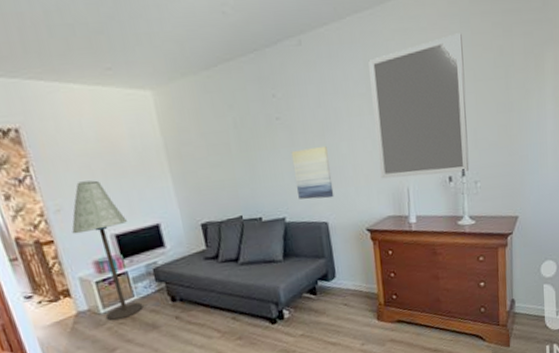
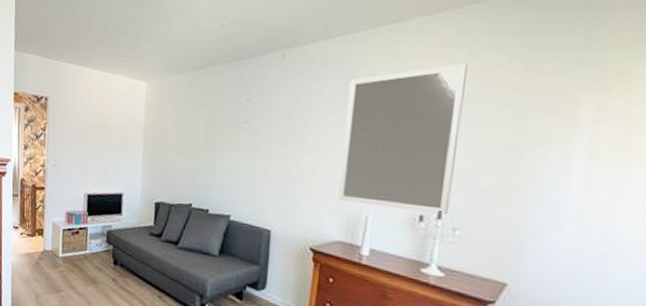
floor lamp: present [72,180,144,321] -> none [59,146,99,267]
wall art: present [291,145,334,200] -> none [248,154,287,208]

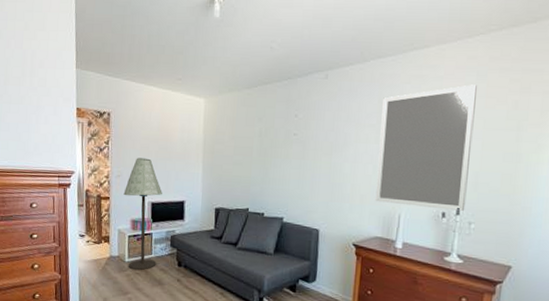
floor lamp: none [59,146,99,267] -> present [123,158,162,271]

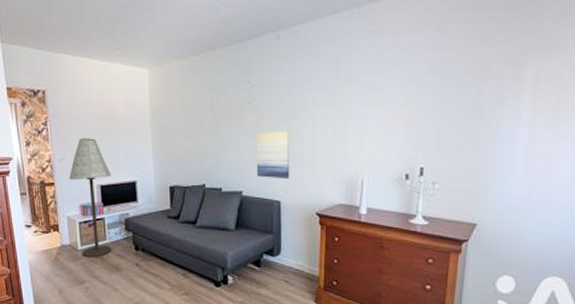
wall art: none [298,162,332,209] -> present [256,131,290,179]
home mirror: present [375,84,477,211] -> none [337,37,436,171]

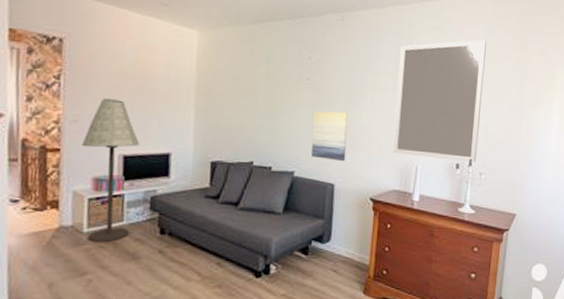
home mirror: none [337,37,436,171] -> present [393,39,486,162]

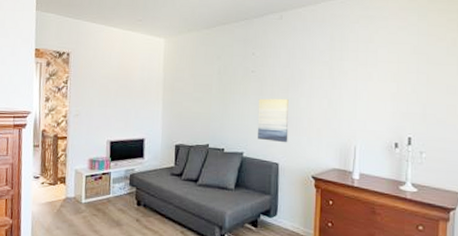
floor lamp: present [82,98,139,243] -> none [81,96,122,212]
home mirror: present [393,39,486,162] -> none [331,24,419,141]

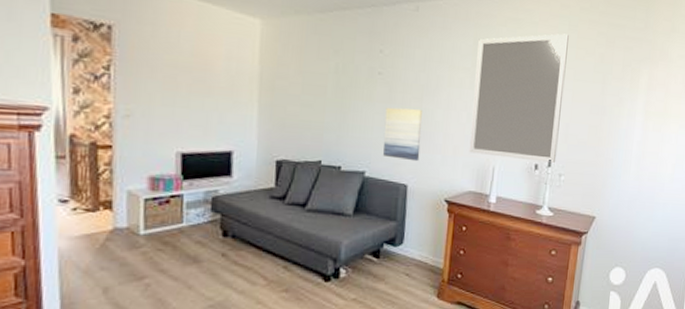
home mirror: none [331,24,419,141] -> present [469,33,569,163]

